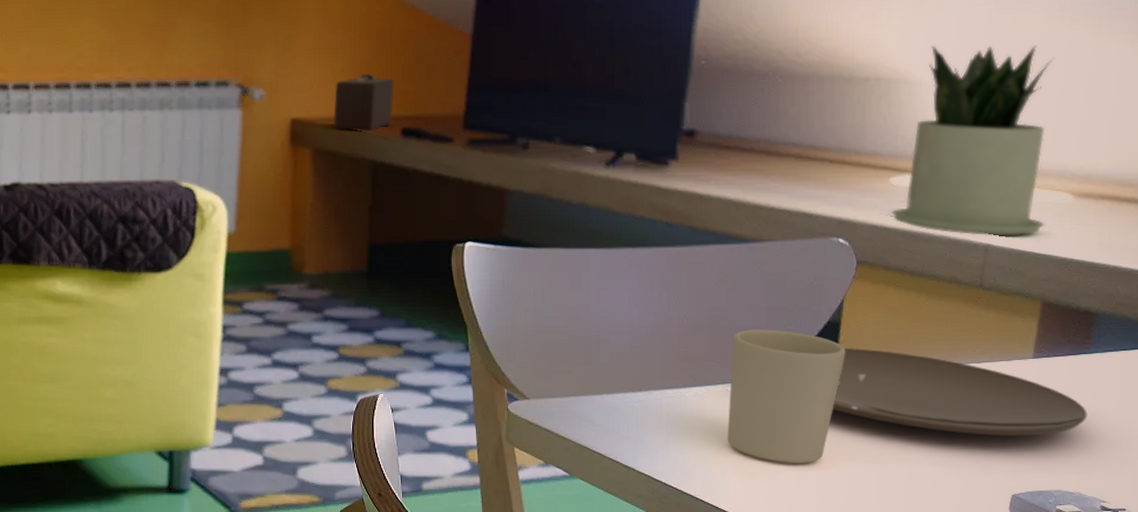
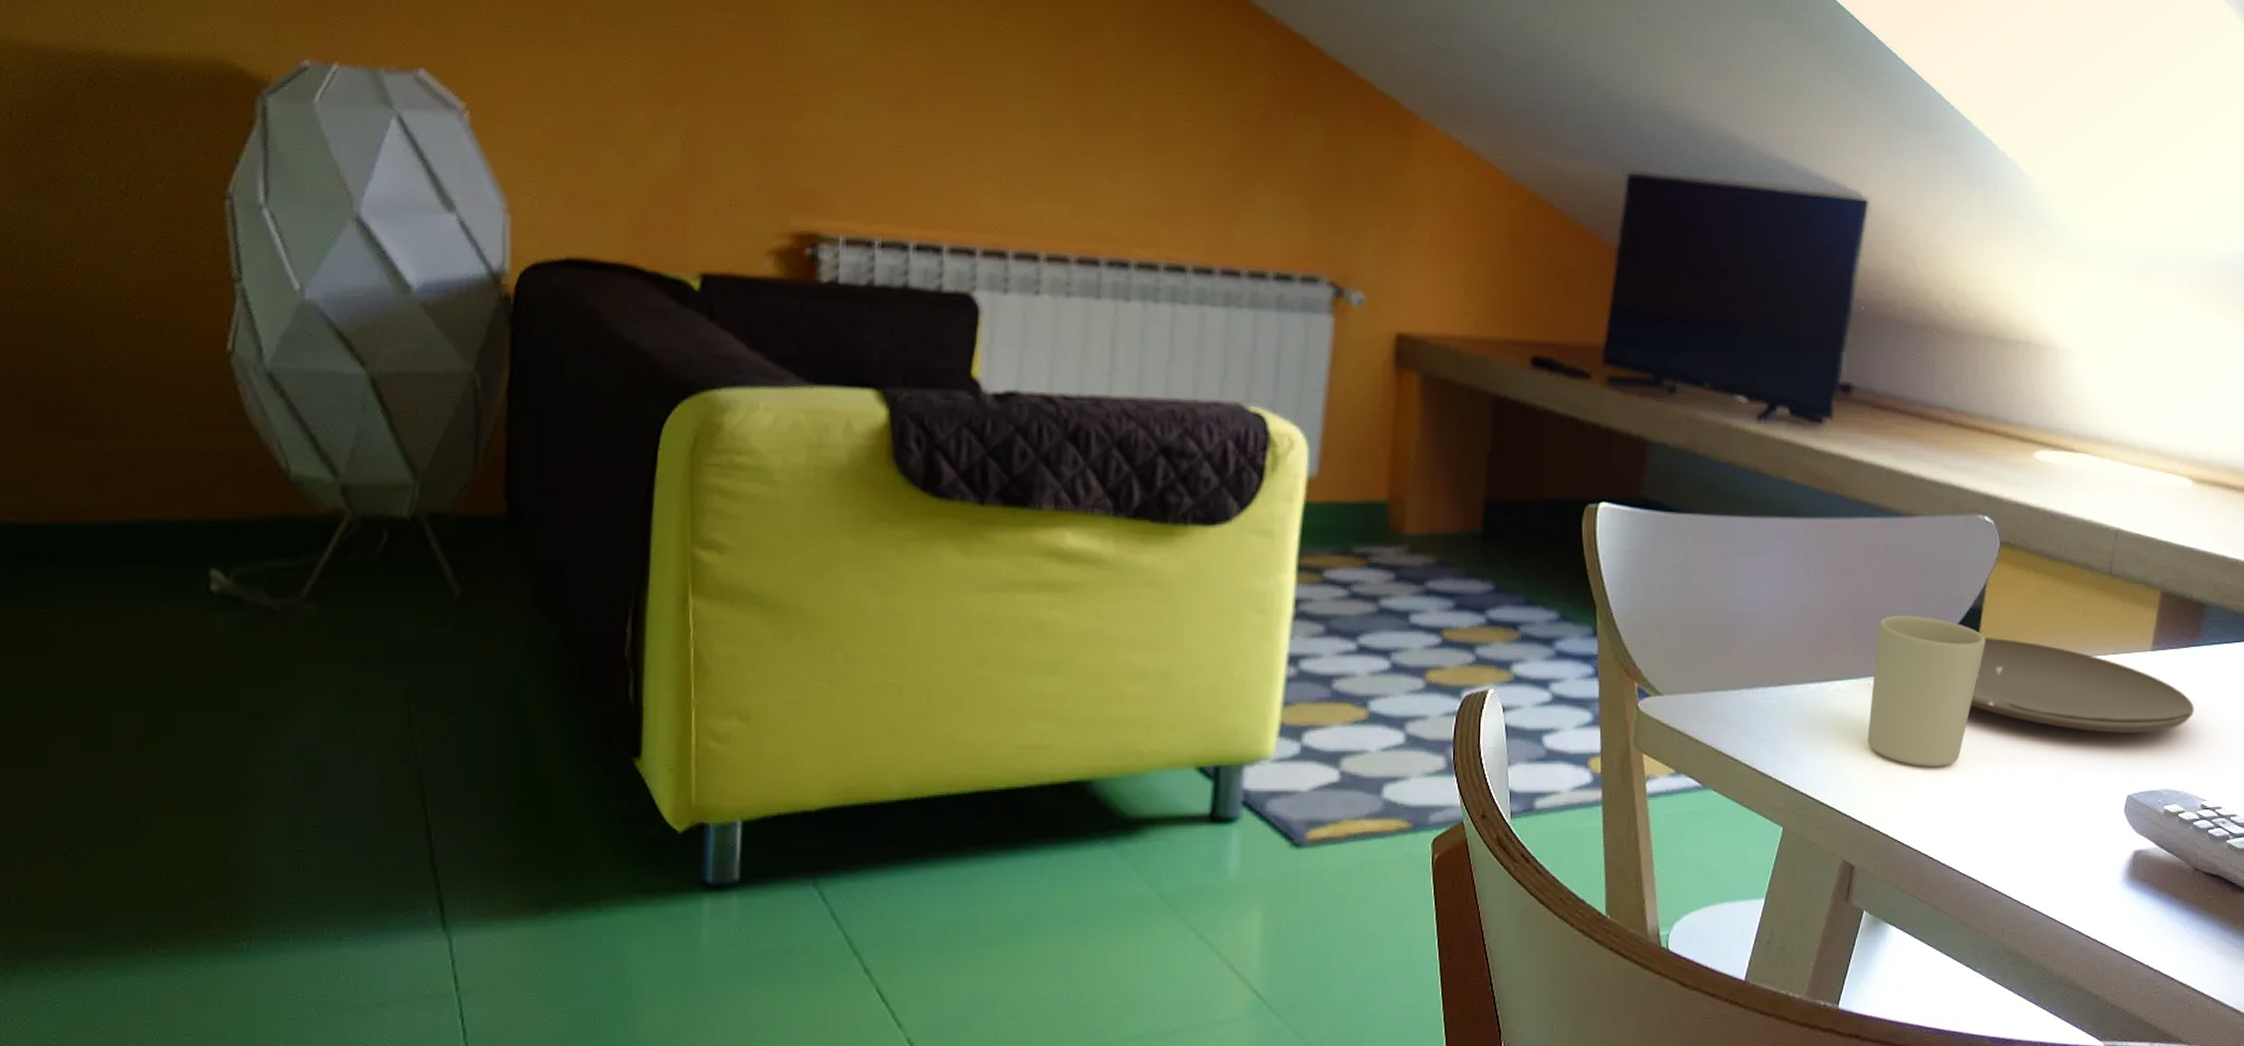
speaker: present [334,73,394,132] -> none [1450,283,1525,358]
planter: present [891,45,1054,237] -> none [2034,311,2183,521]

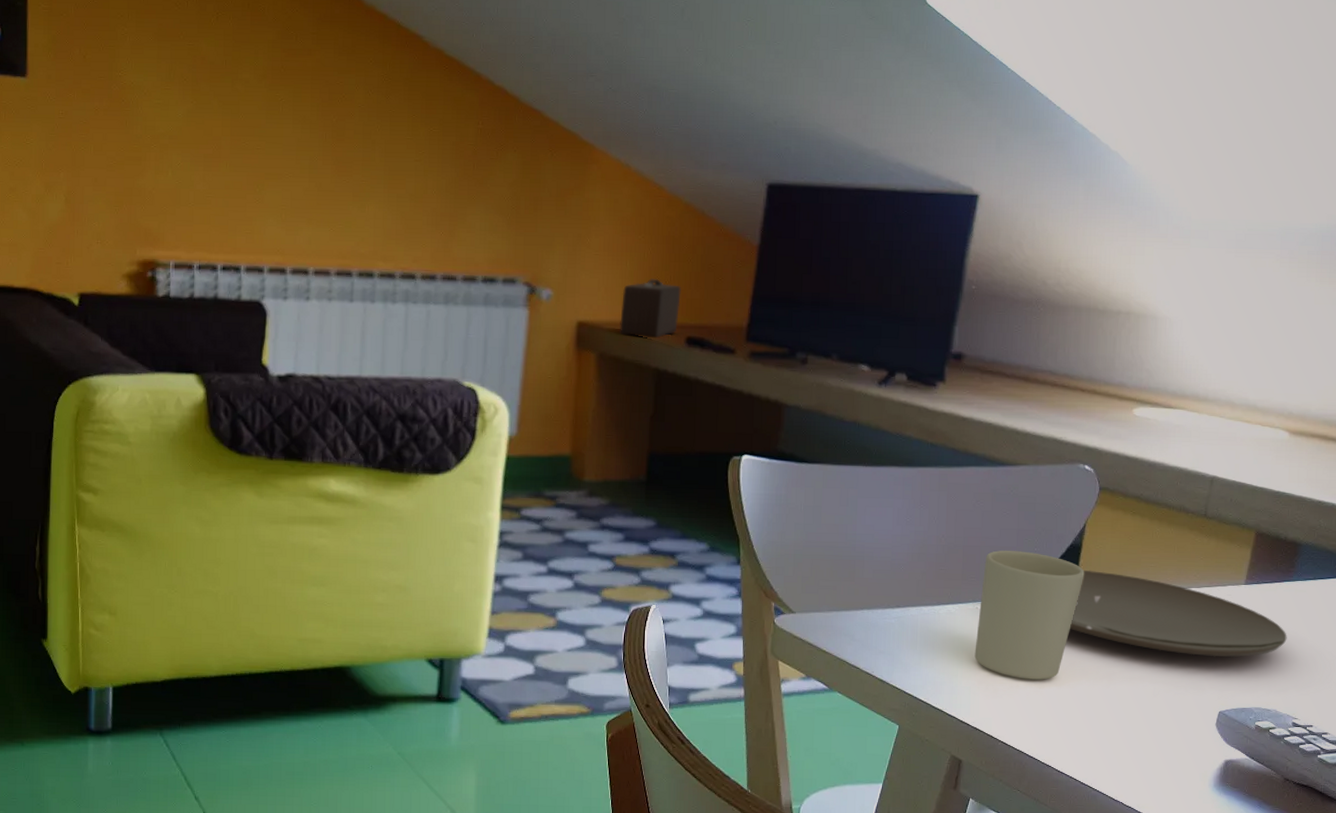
speaker: none [1450,283,1525,358] -> present [620,279,681,339]

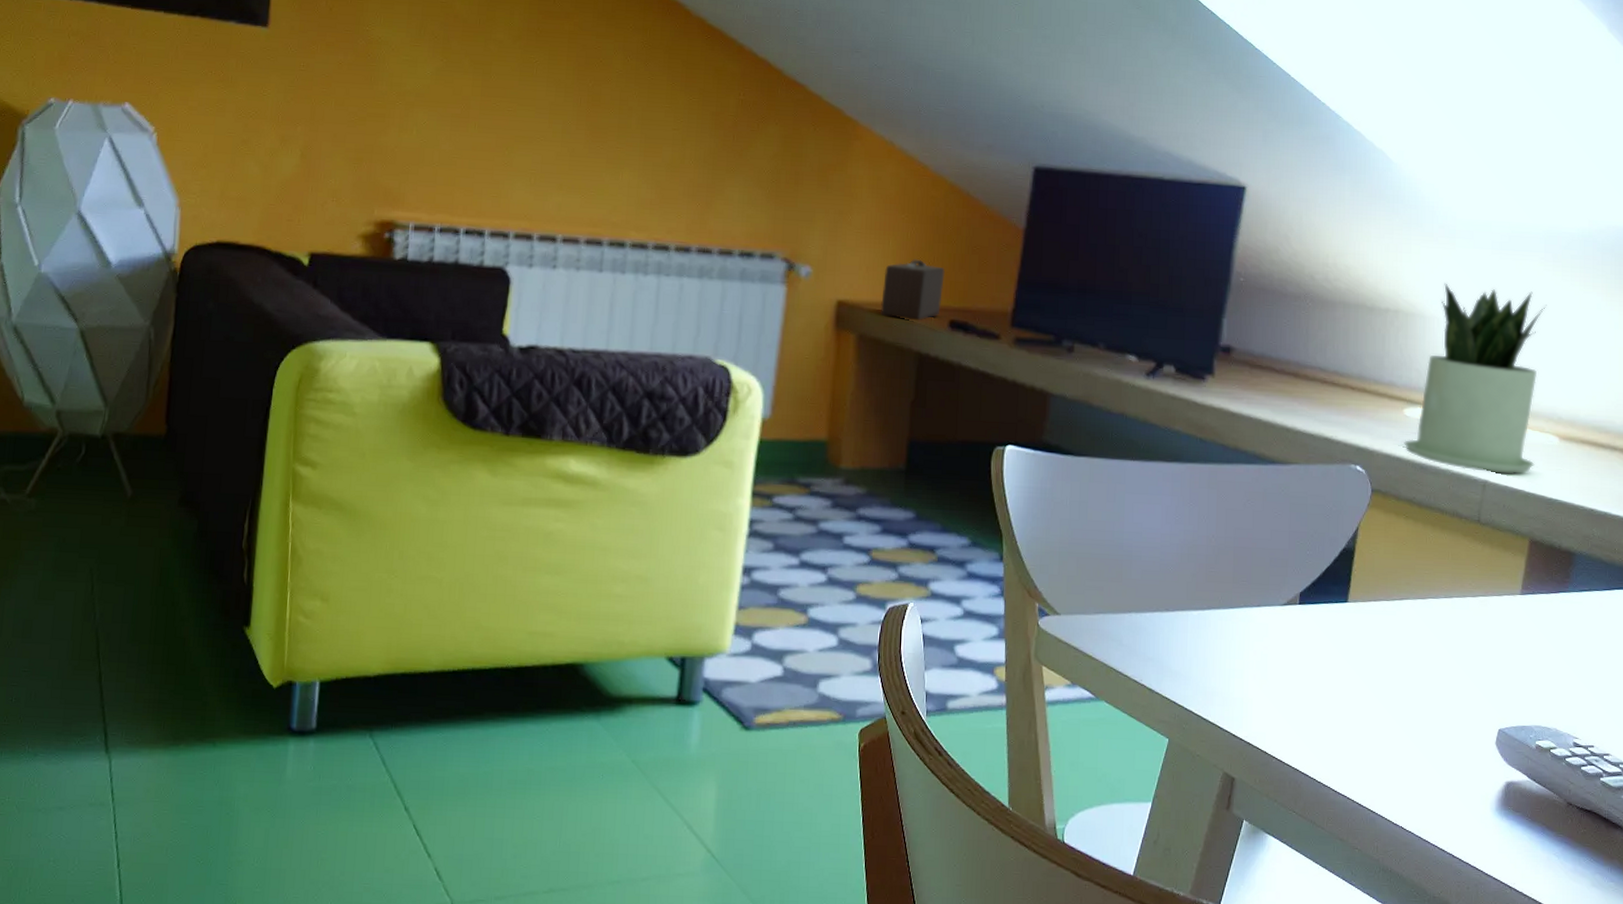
mug: present [974,550,1085,680] -> none [1247,552,1358,692]
plate: present [1069,570,1287,658] -> none [1344,575,1565,672]
planter: none [1132,283,1281,469] -> present [1404,283,1547,474]

